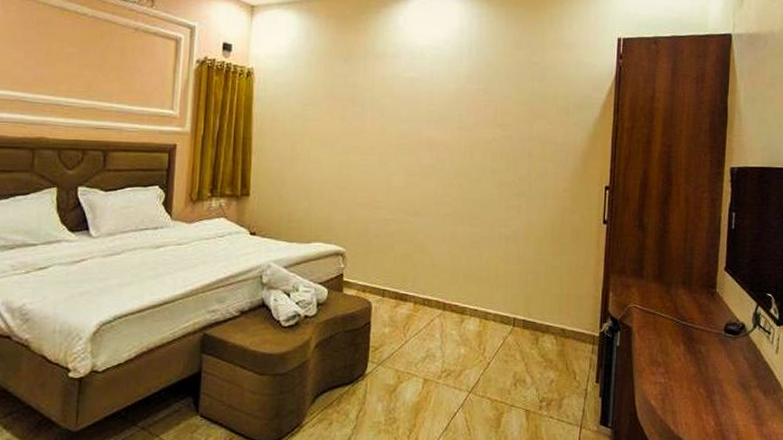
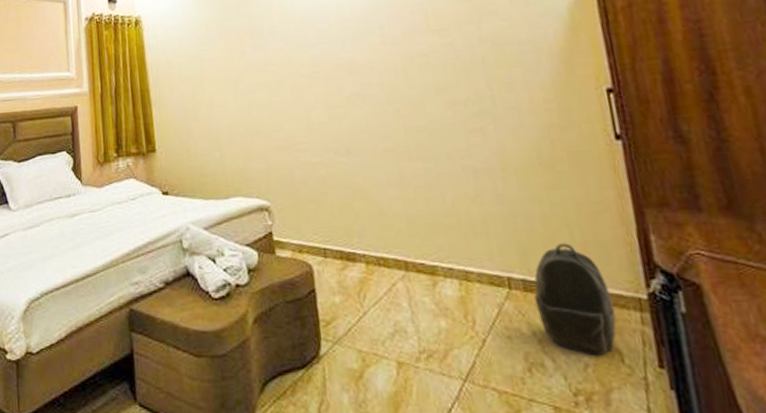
backpack: none [528,295,578,374] -> present [534,243,617,355]

